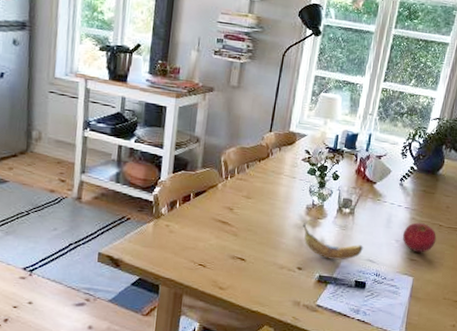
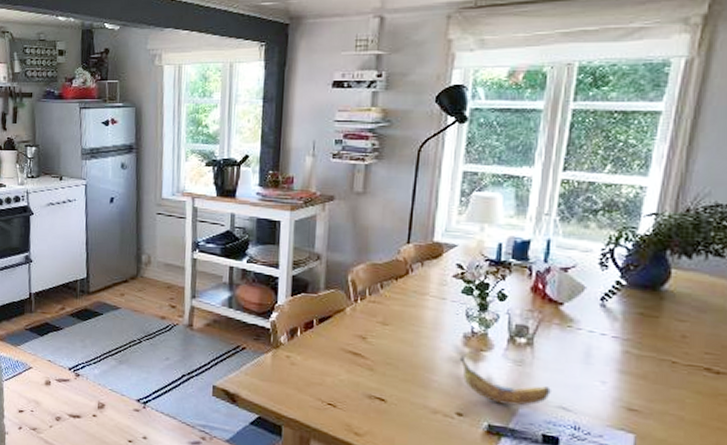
fruit: present [402,222,437,253] -> none [611,357,669,401]

